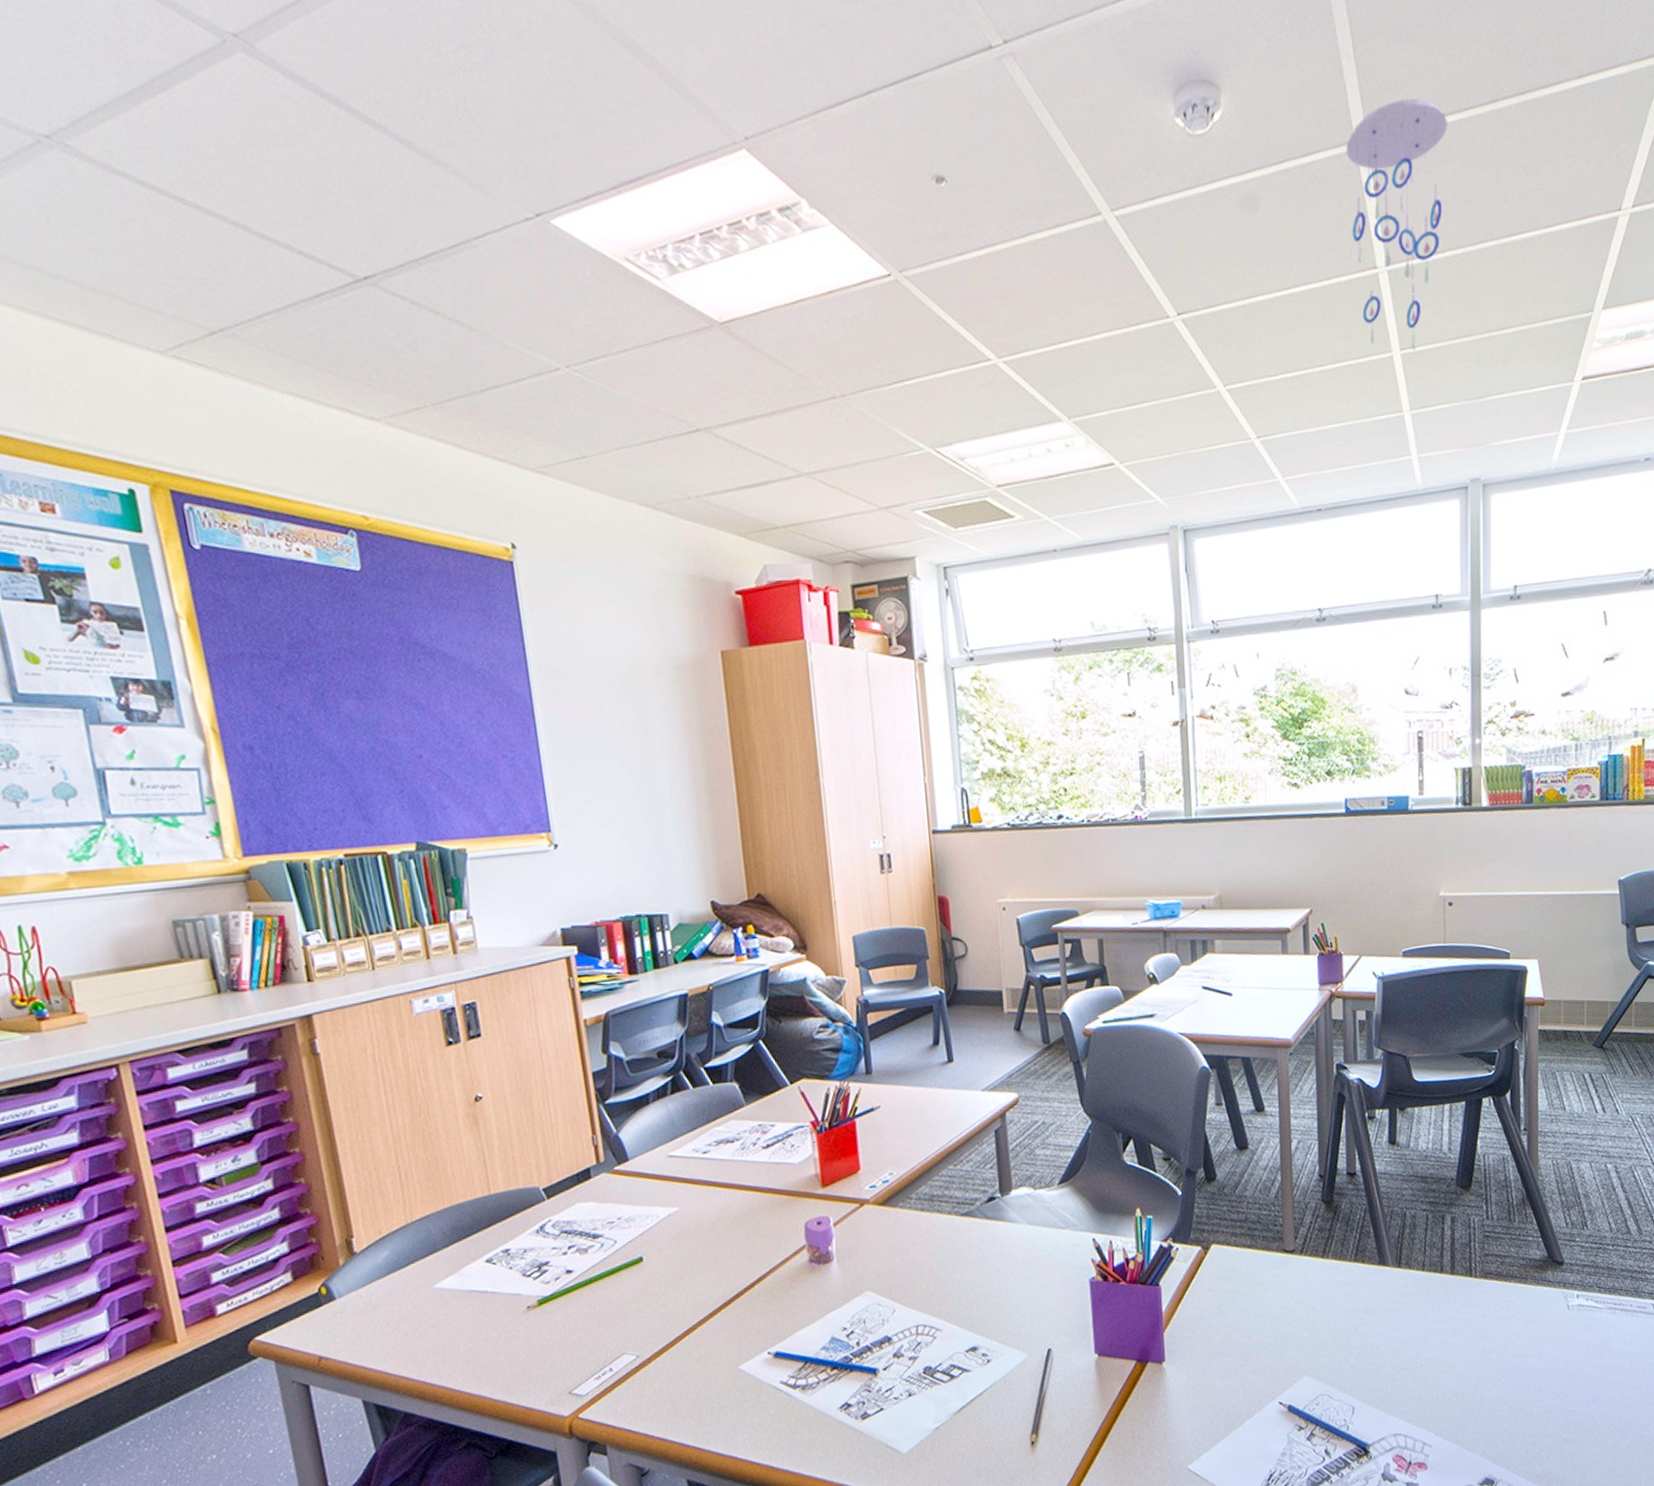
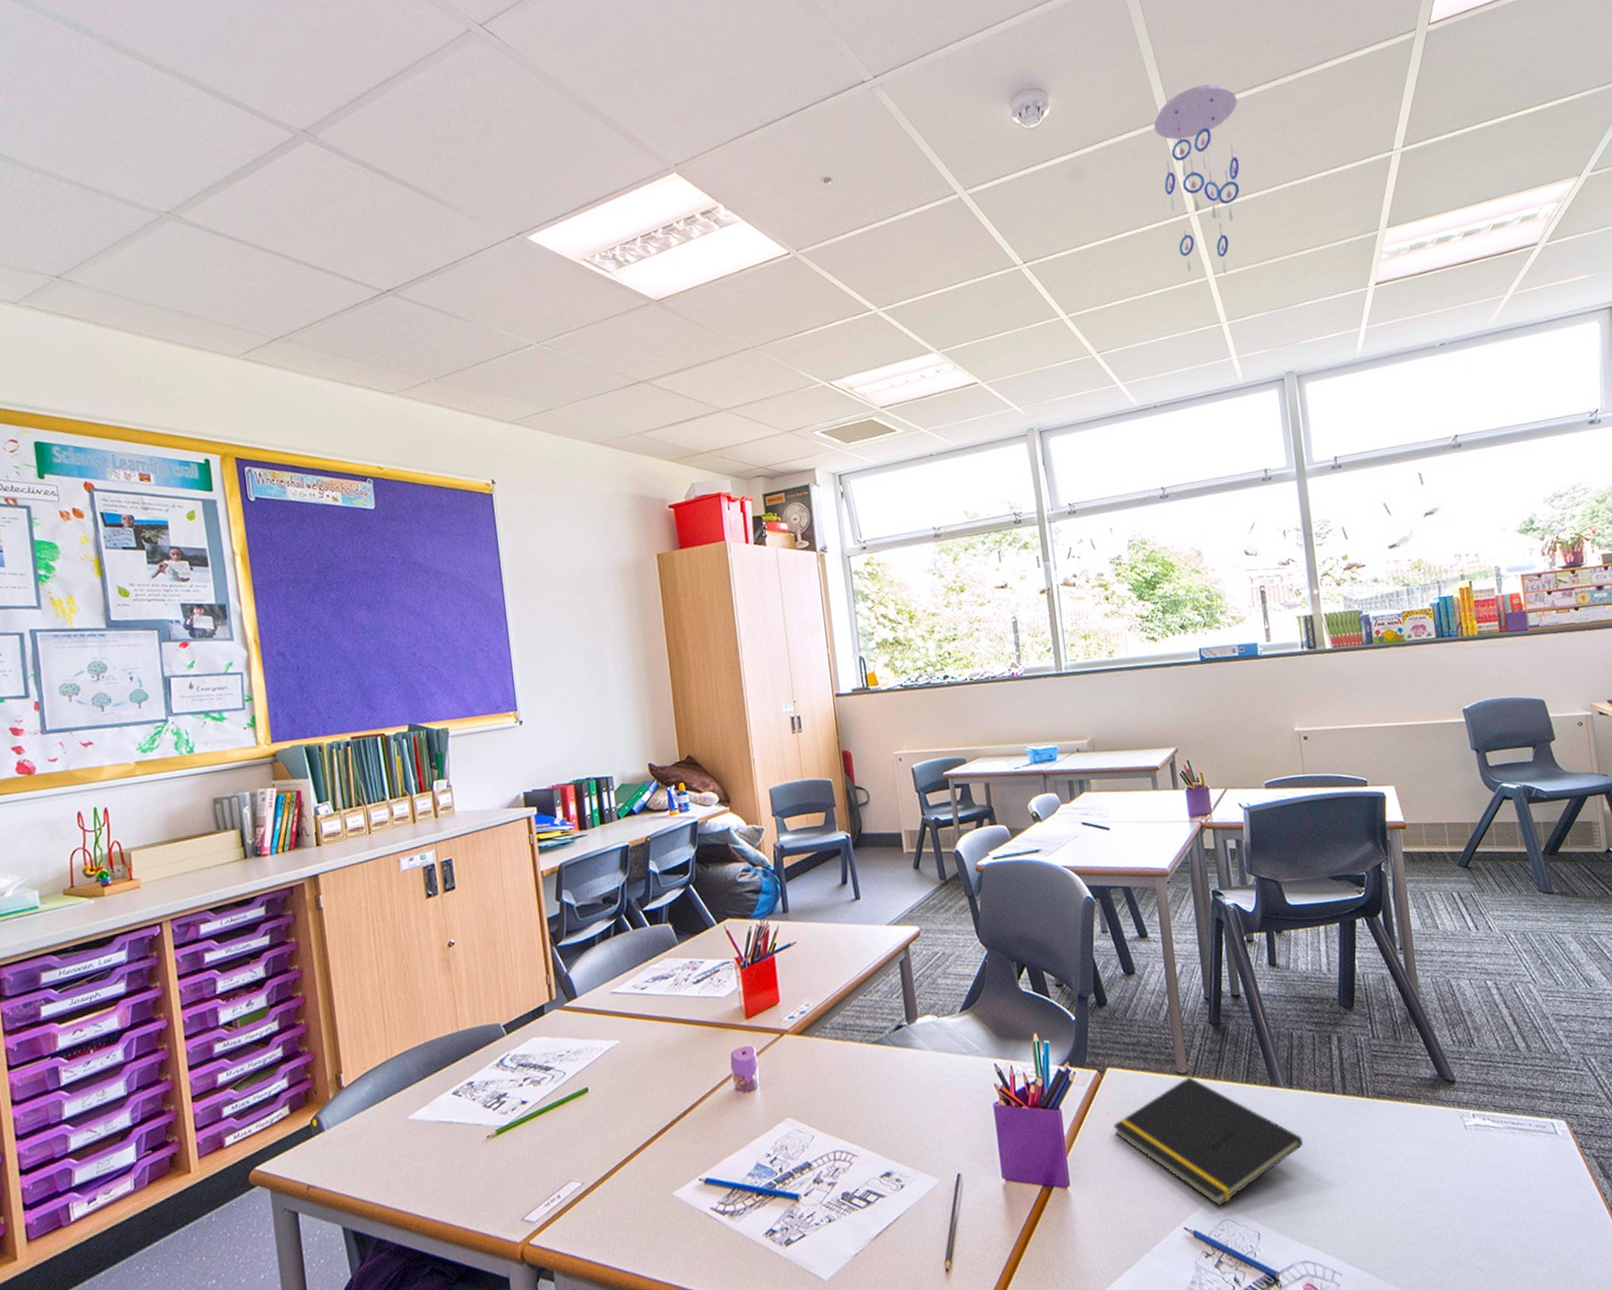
notepad: none [1214,1254,1407,1382] -> present [1113,1076,1304,1207]

